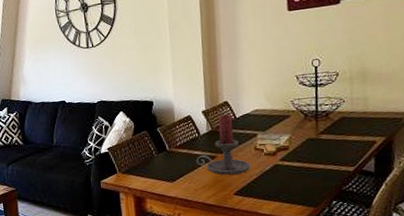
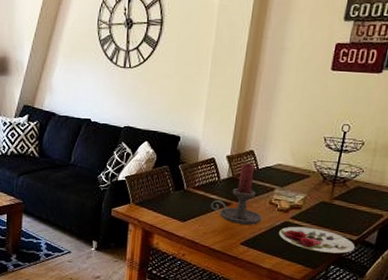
plate: none [271,166,354,190] -> present [279,226,356,254]

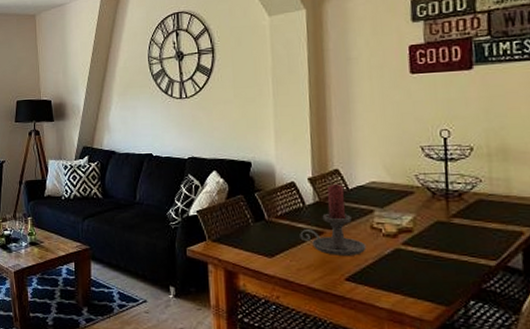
plate: present [279,226,356,254] -> none [391,253,497,285]

